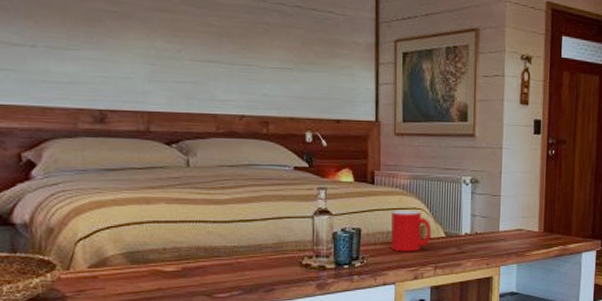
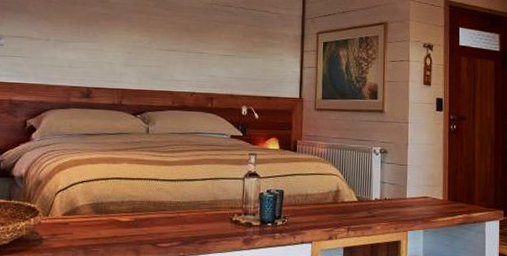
cup: present [391,210,432,252] -> none [309,175,345,214]

